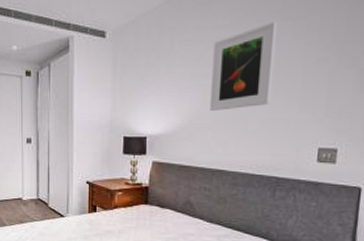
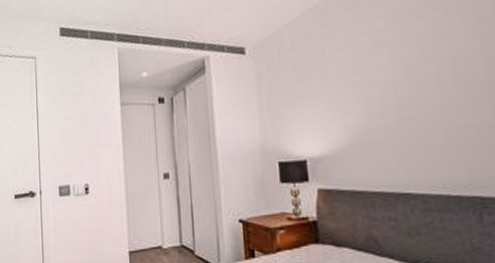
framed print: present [210,22,277,112] -> none [371,18,452,125]

